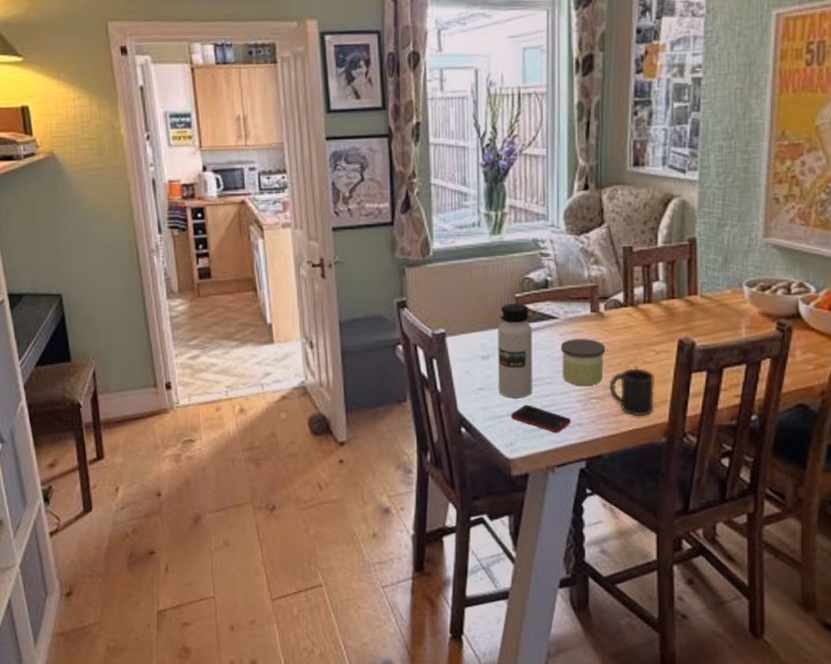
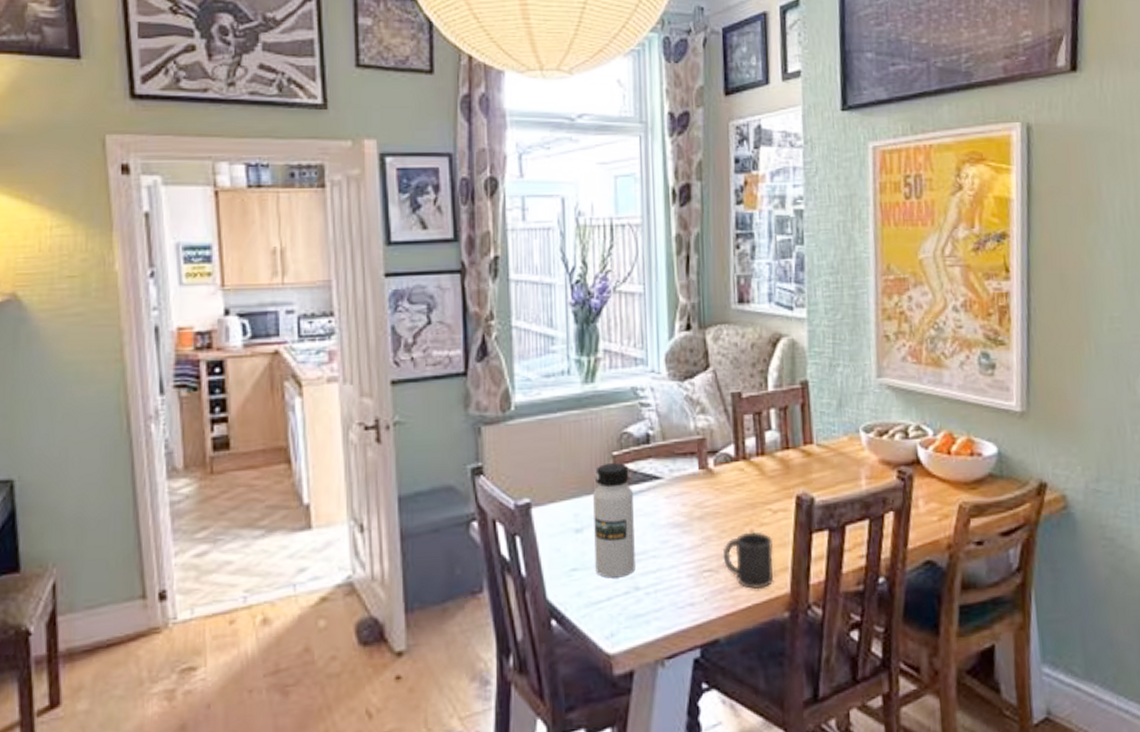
cell phone: present [511,405,572,433] -> none [611,584,682,618]
candle: present [561,339,606,387] -> none [667,500,718,558]

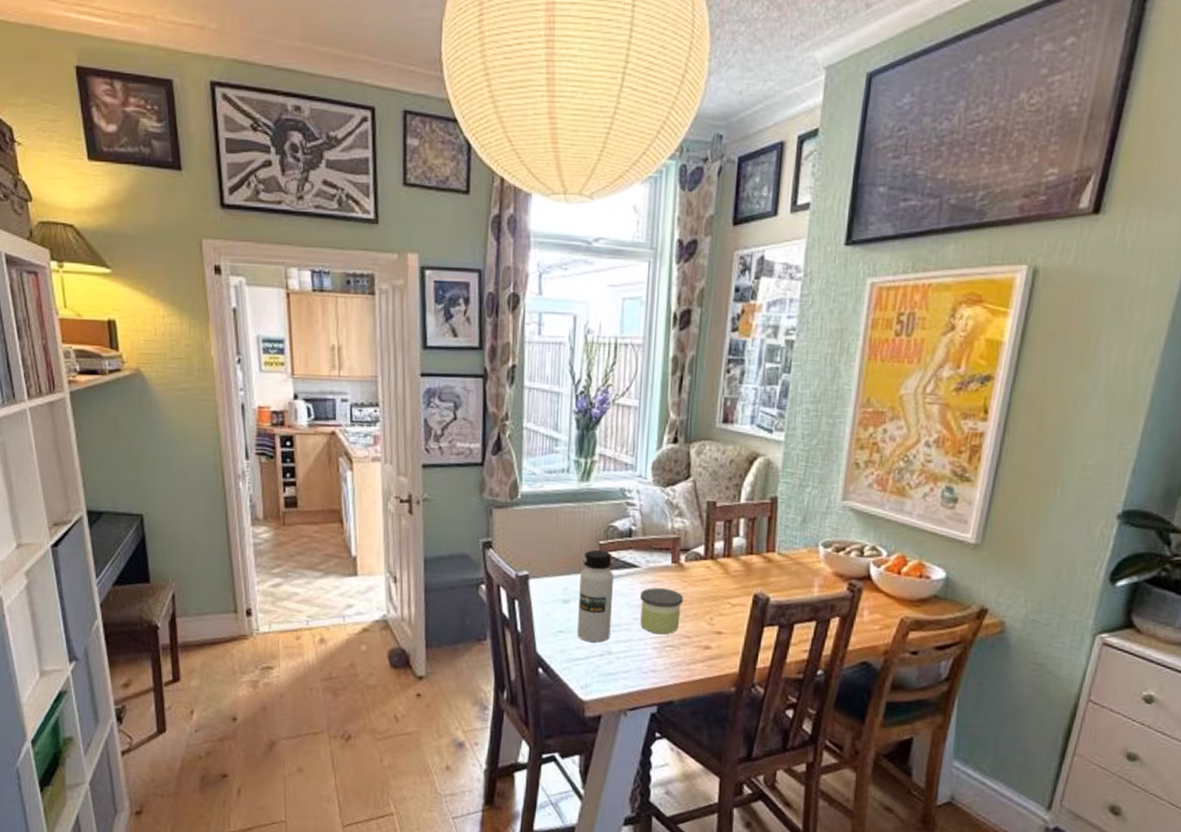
candle: none [667,500,718,558] -> present [640,588,684,635]
mug: present [722,531,774,590] -> none [684,619,729,667]

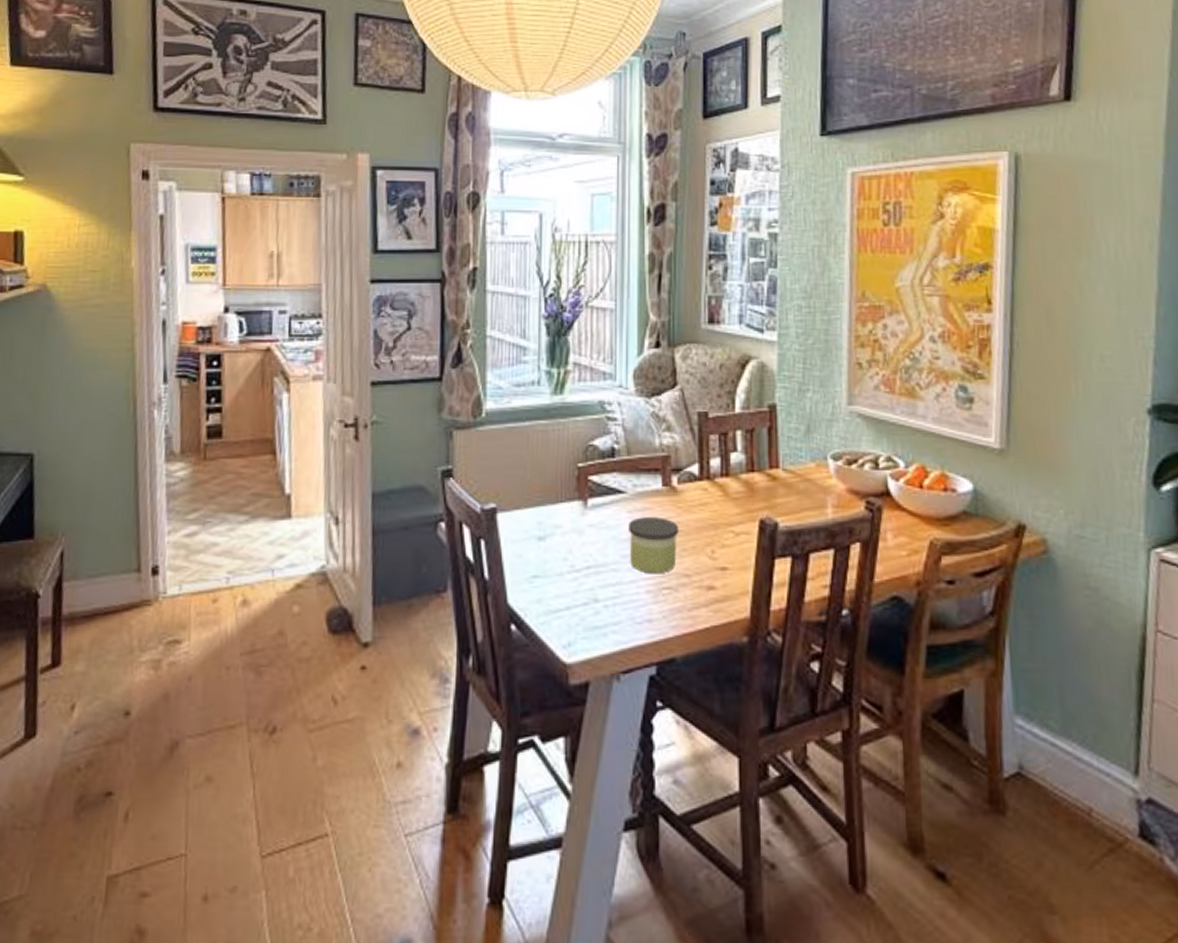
water bottle: present [577,550,614,643] -> none [556,475,596,588]

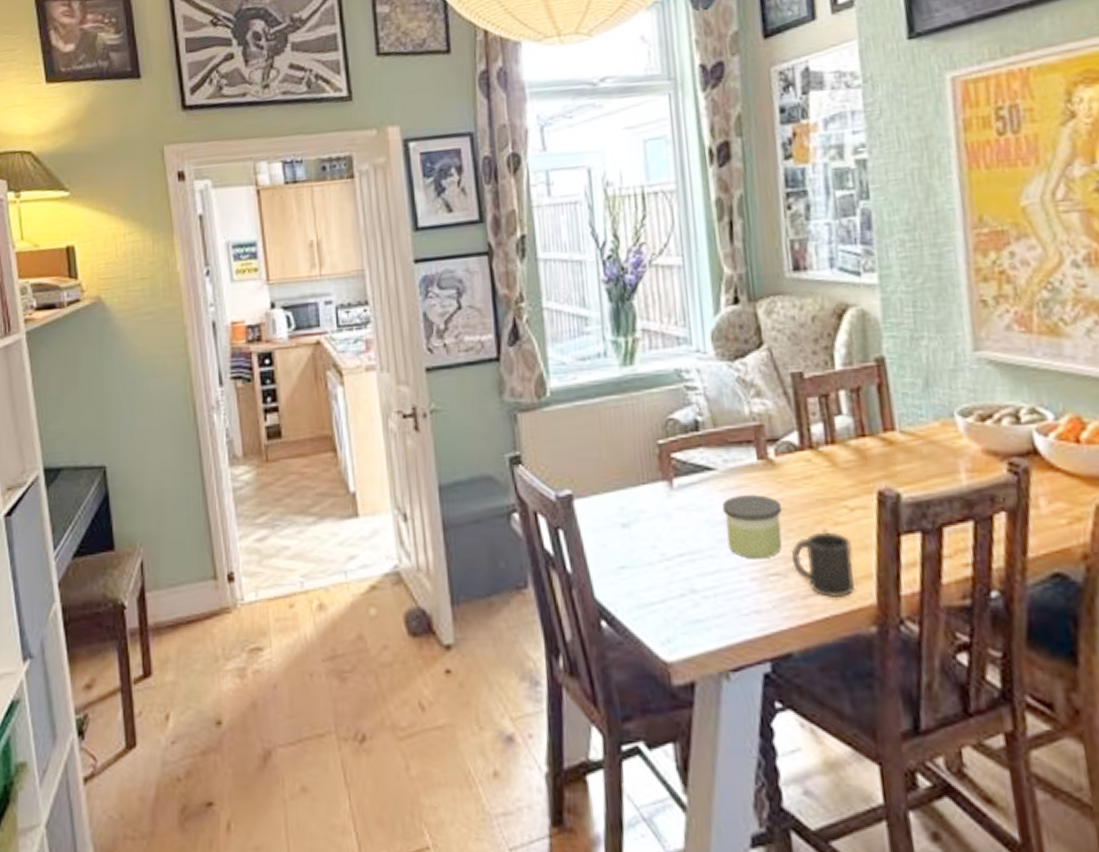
mug: none [683,552,735,612] -> present [791,531,854,599]

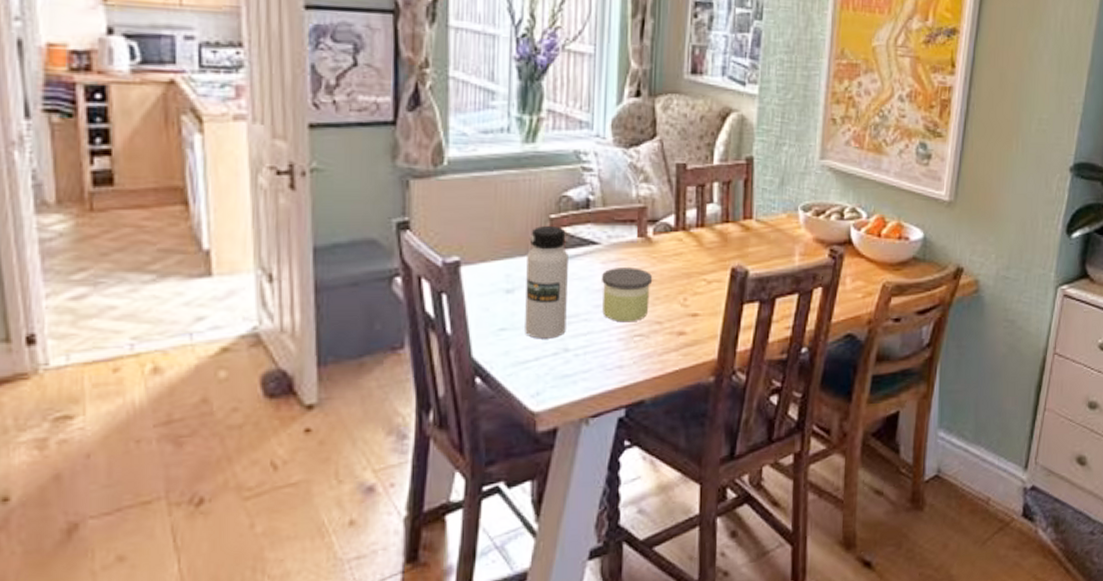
water bottle: none [639,452,691,579] -> present [525,226,568,339]
mug: present [791,531,854,599] -> none [654,300,706,355]

